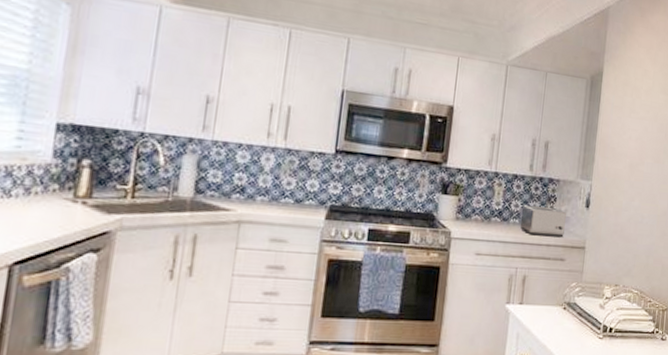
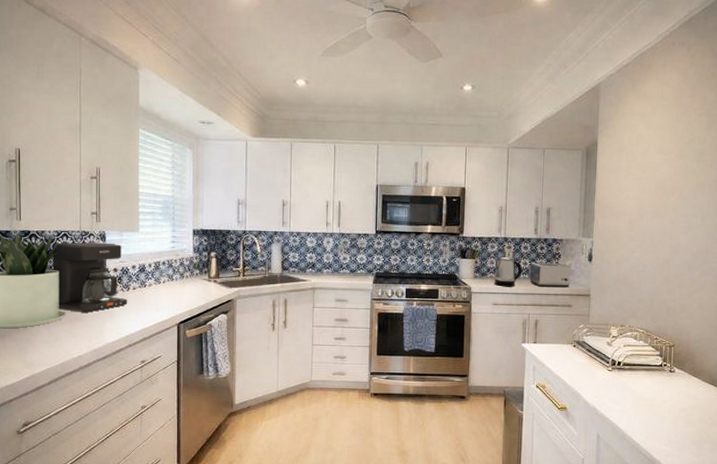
kettle: none [478,196,512,234] -> present [494,257,522,287]

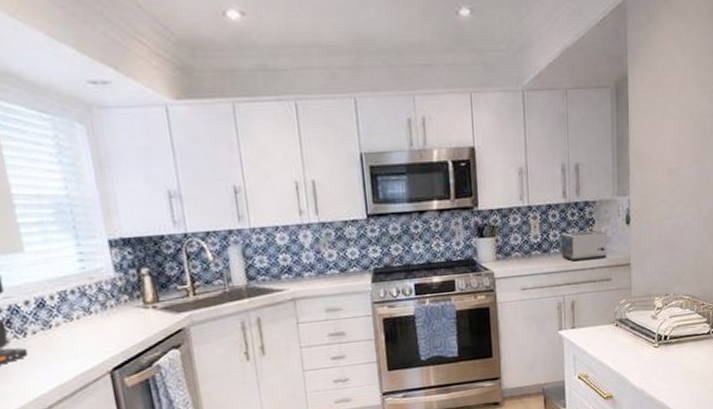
kettle: present [494,257,522,287] -> none [519,230,551,268]

